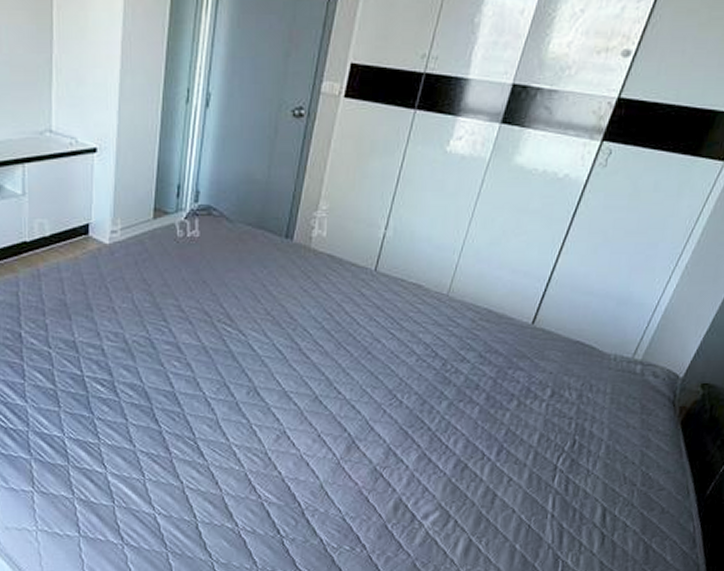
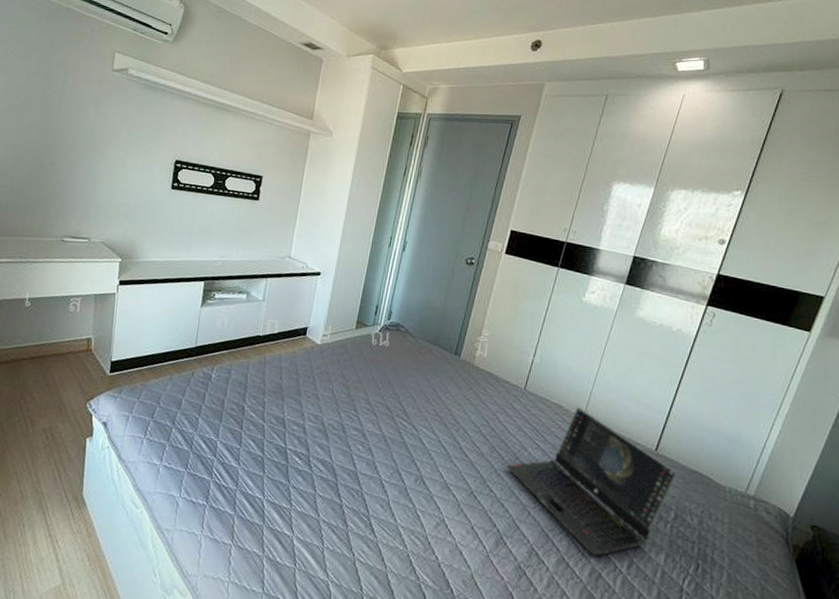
laptop computer: none [357,284,557,447] -> present [507,407,678,556]

